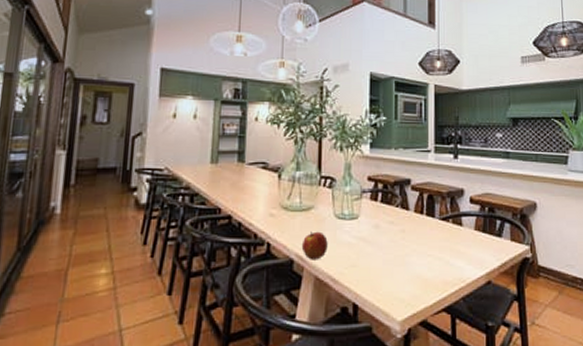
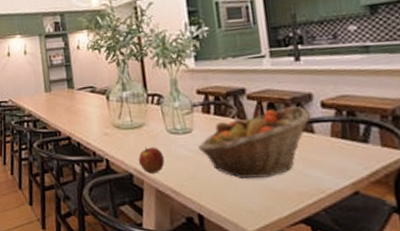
fruit basket: none [363,200,461,268] -> present [199,106,312,180]

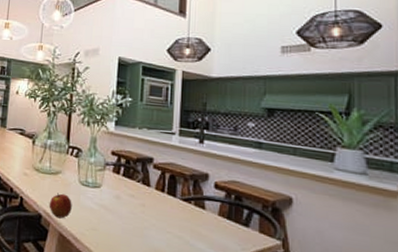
fruit basket: present [199,106,312,180] -> none [104,181,205,242]

